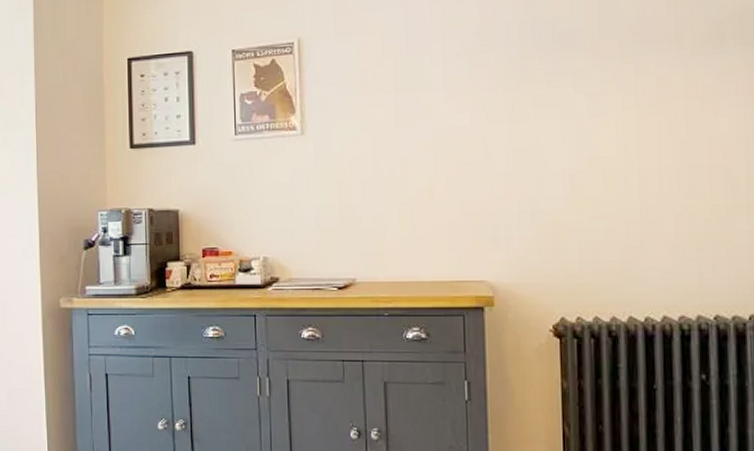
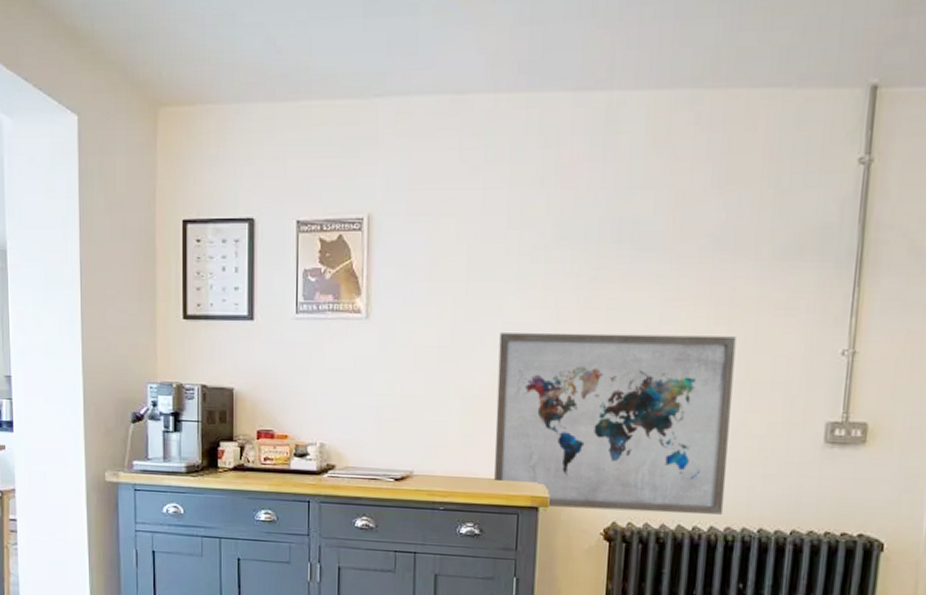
wall art: none [431,124,676,305] -> present [494,333,737,515]

